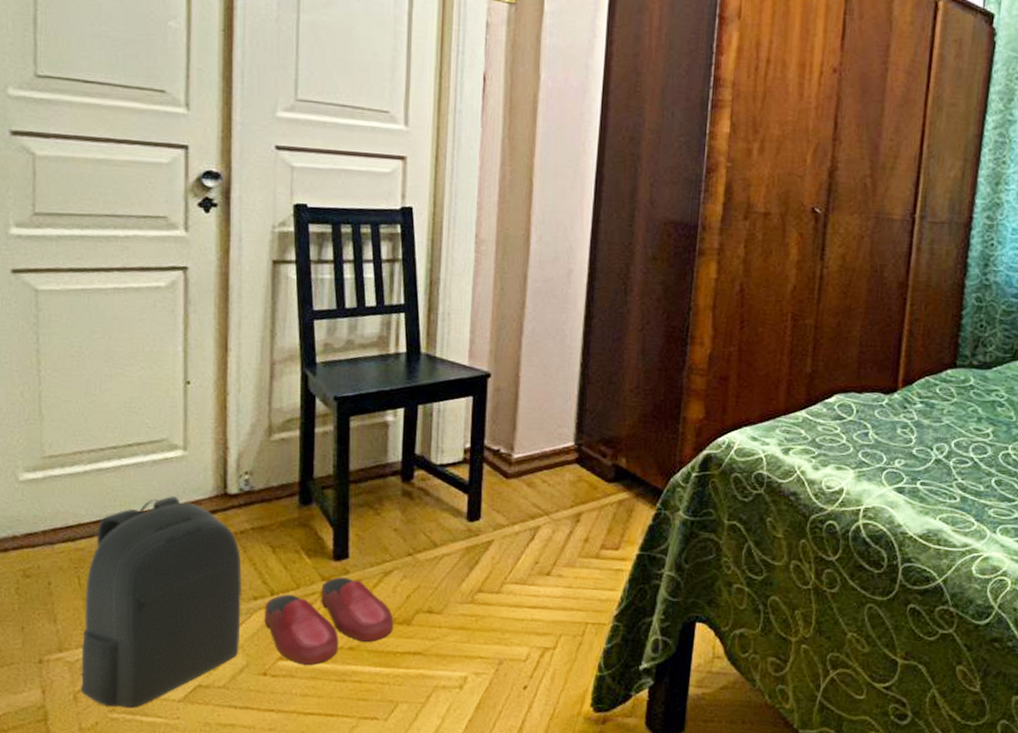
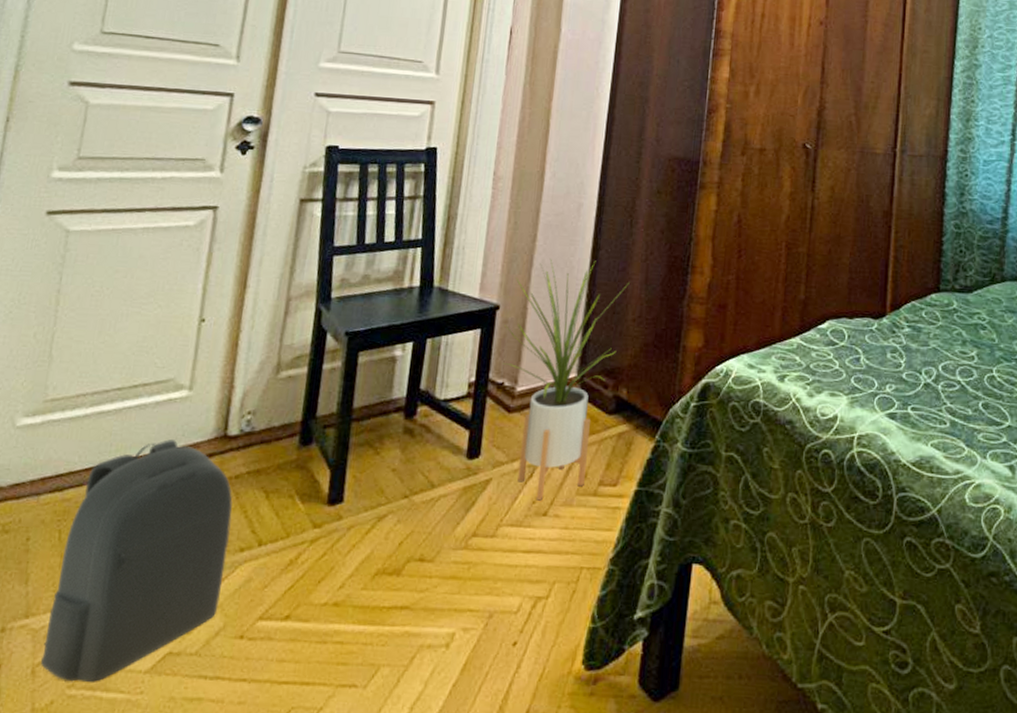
slippers: present [264,577,394,665] -> none [248,523,384,625]
house plant: none [497,326,625,562] -> present [503,258,629,501]

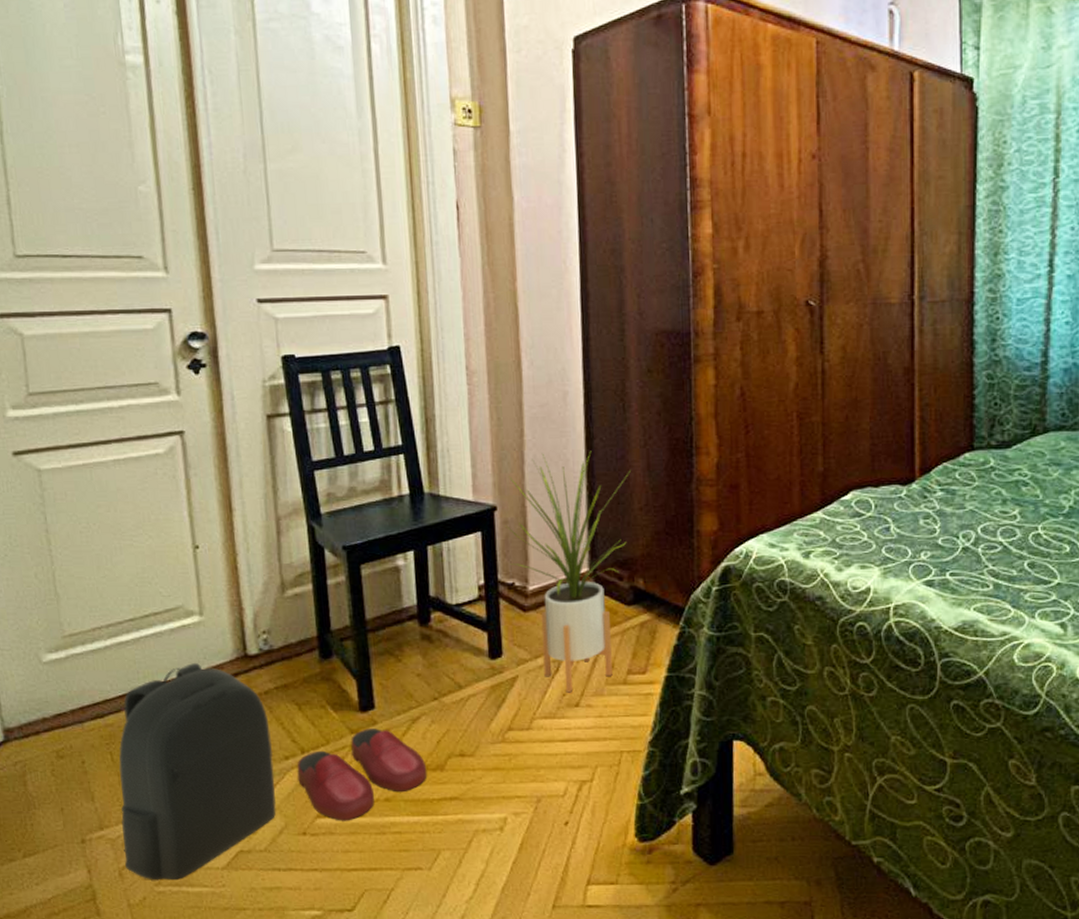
slippers: none [248,523,384,625] -> present [297,729,427,820]

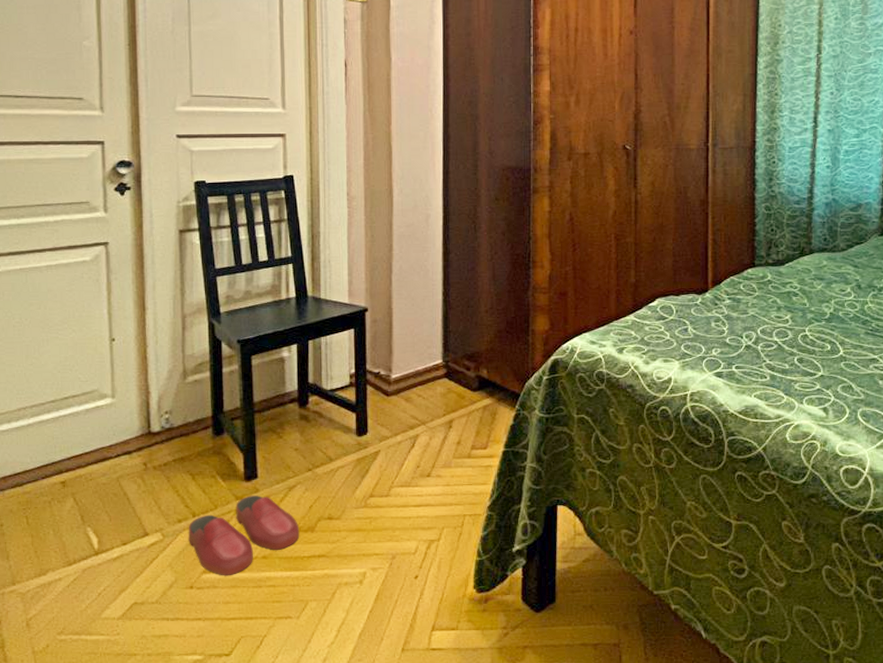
backpack: present [118,663,276,881] -> none [32,439,168,630]
house plant: present [505,451,631,693] -> none [374,263,479,465]

